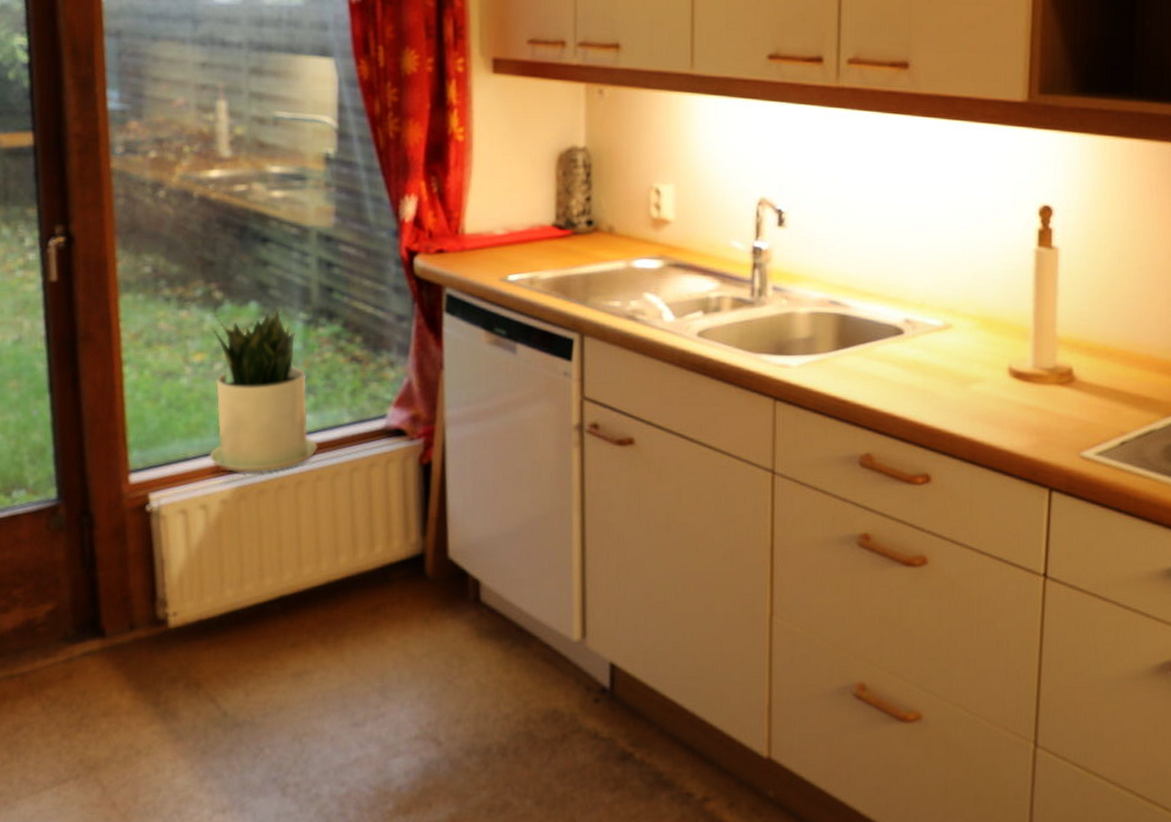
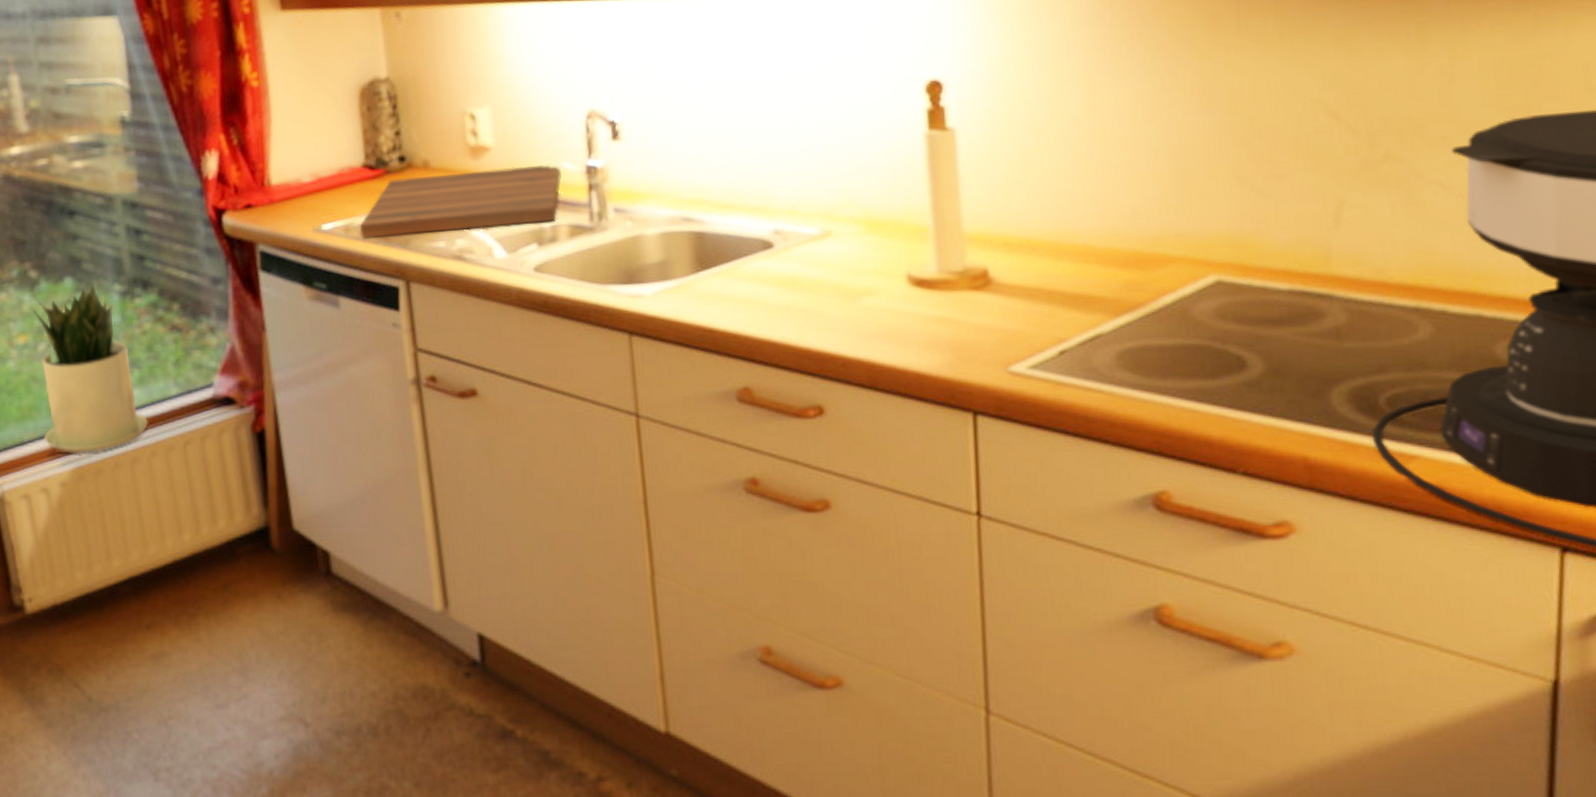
cutting board: none [543,240,731,294] -> present [359,165,562,238]

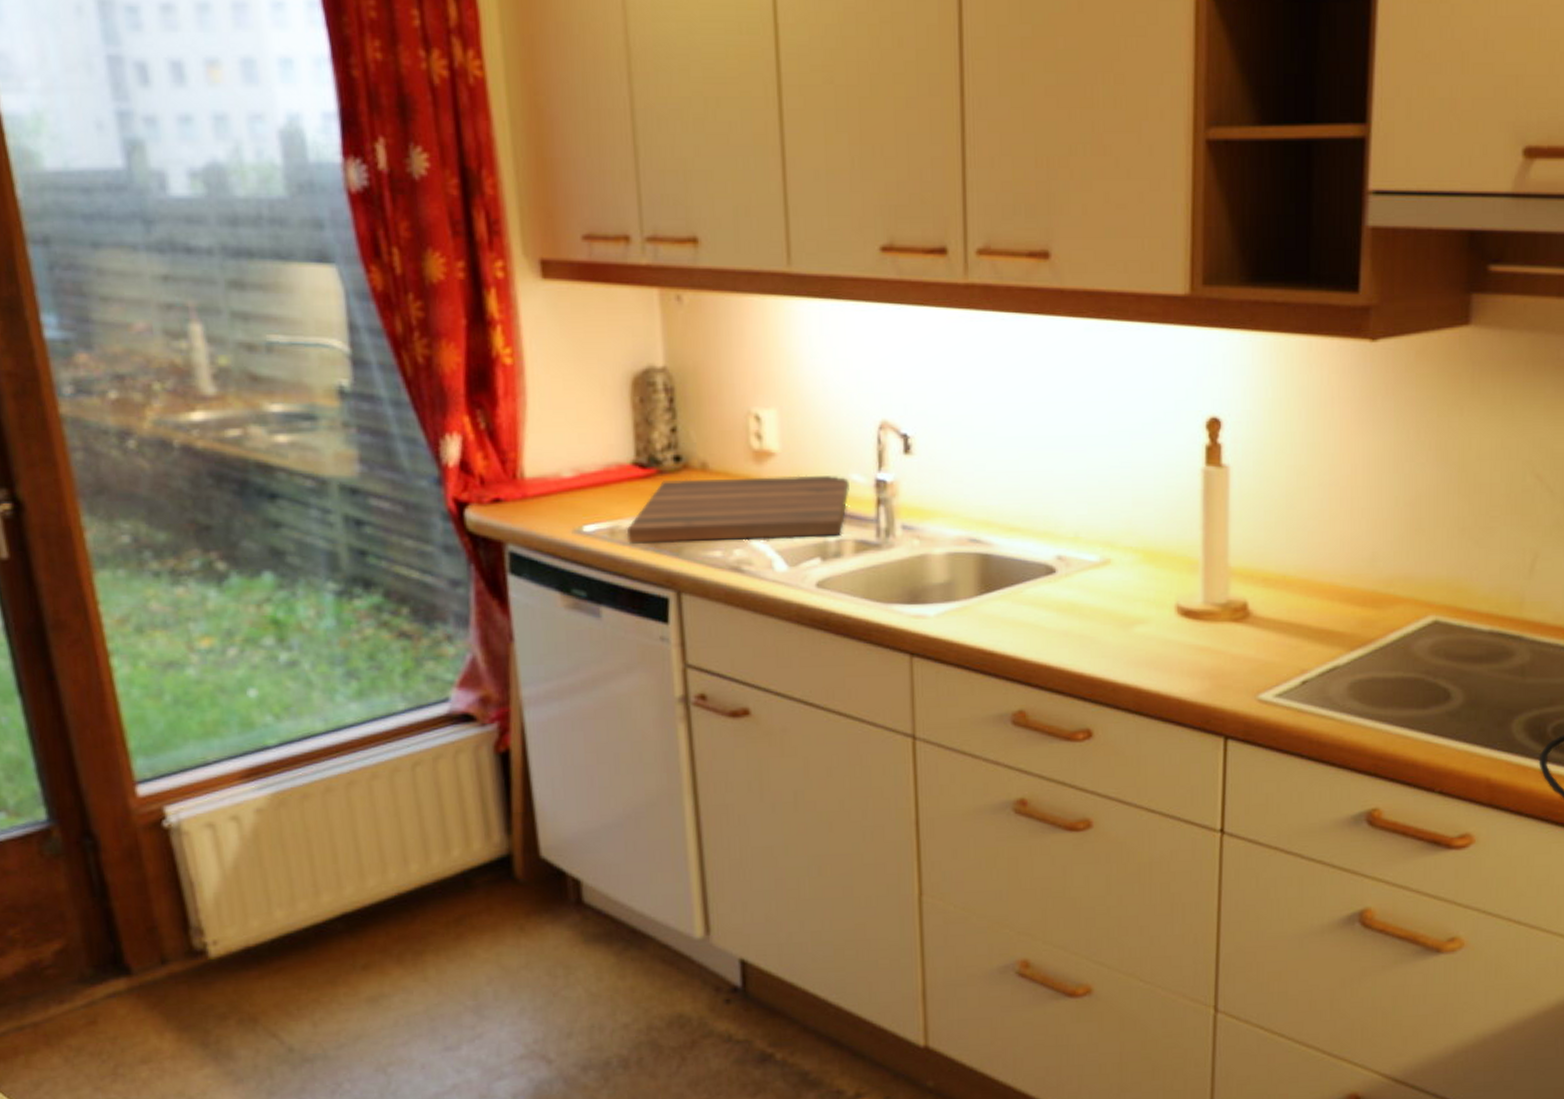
planter: present [31,281,148,454] -> none [217,577,368,776]

